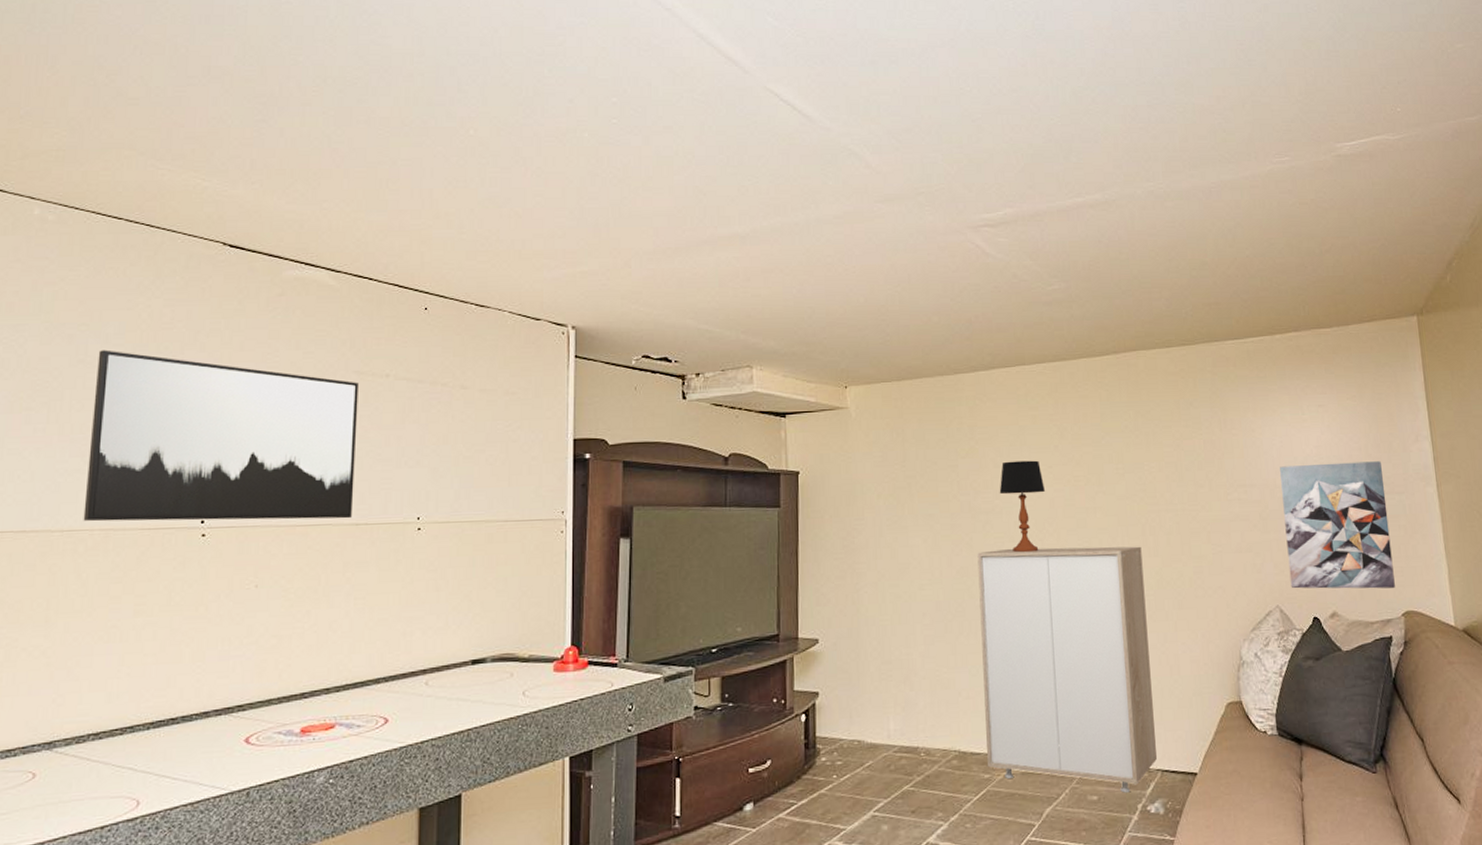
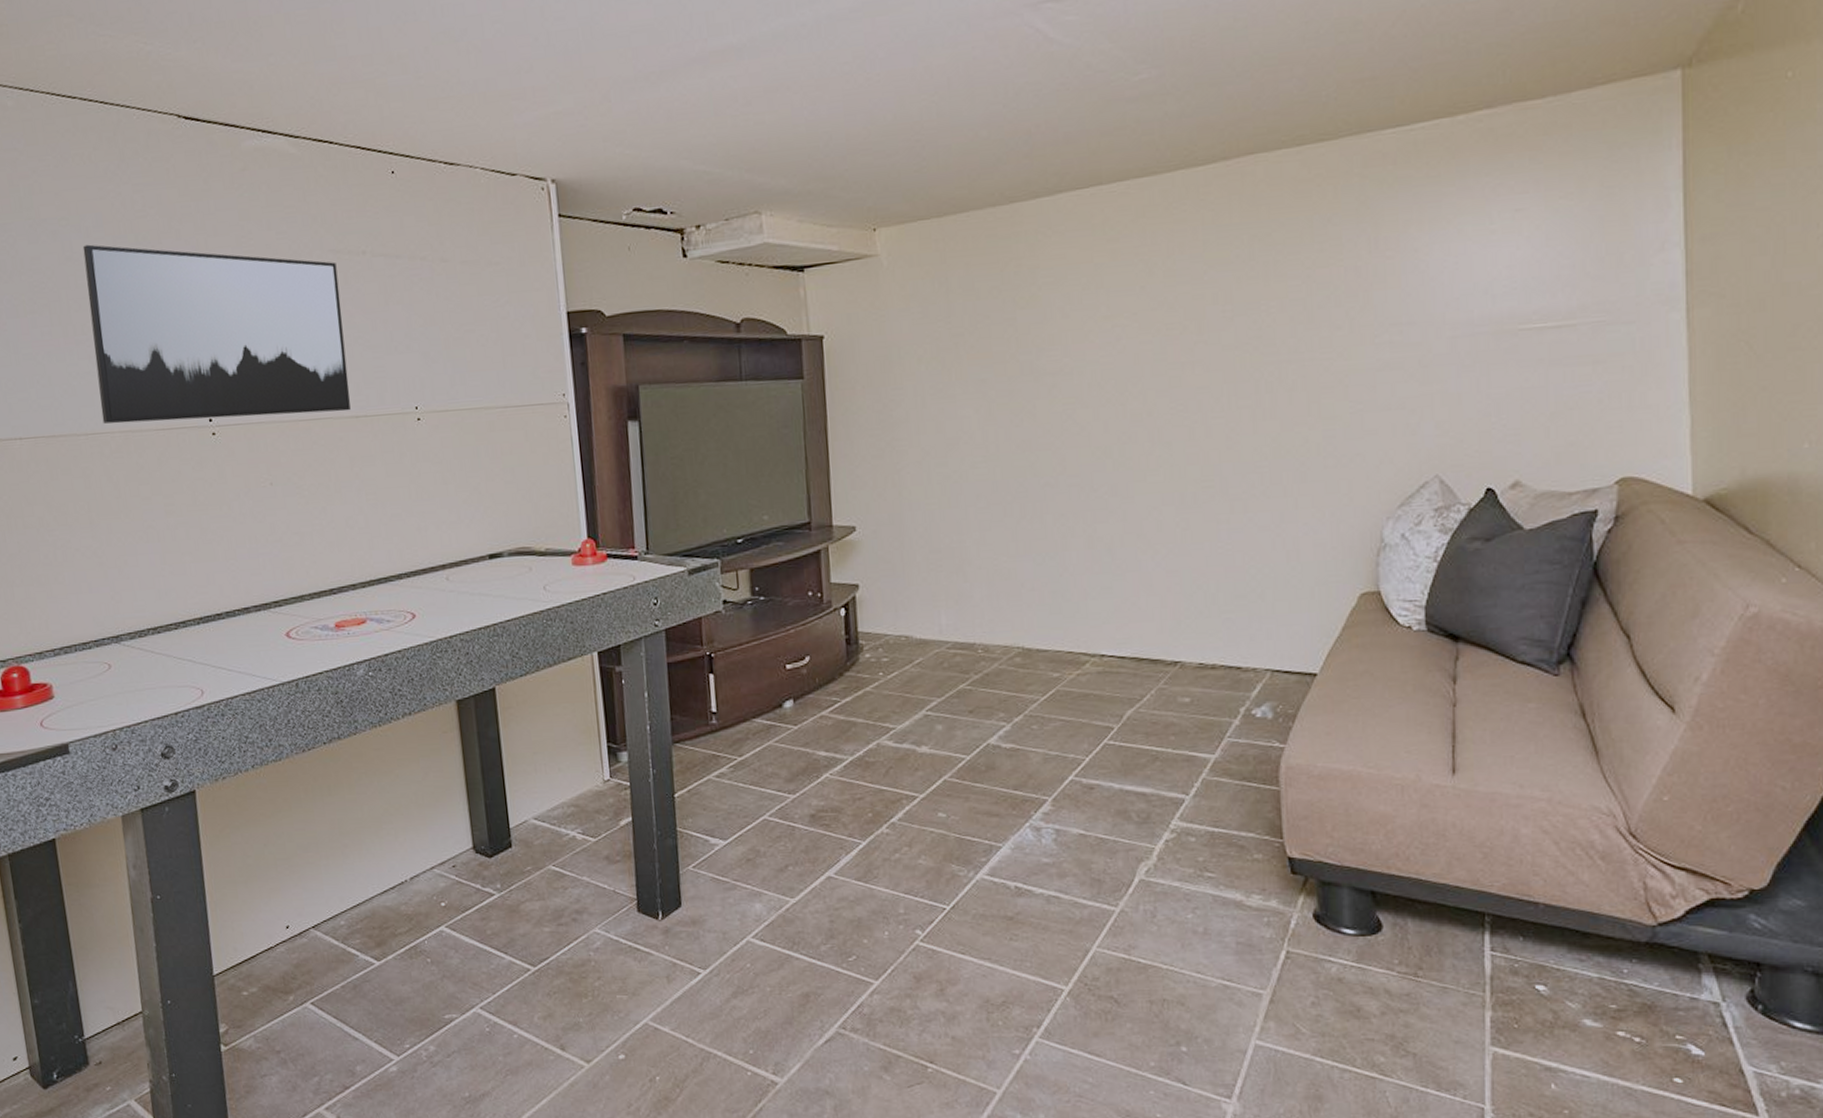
storage cabinet: present [977,546,1157,793] -> none [1042,407,1266,695]
table lamp: present [999,460,1046,553] -> none [1069,306,1129,421]
wall art: present [1280,461,1395,589] -> none [1452,281,1609,454]

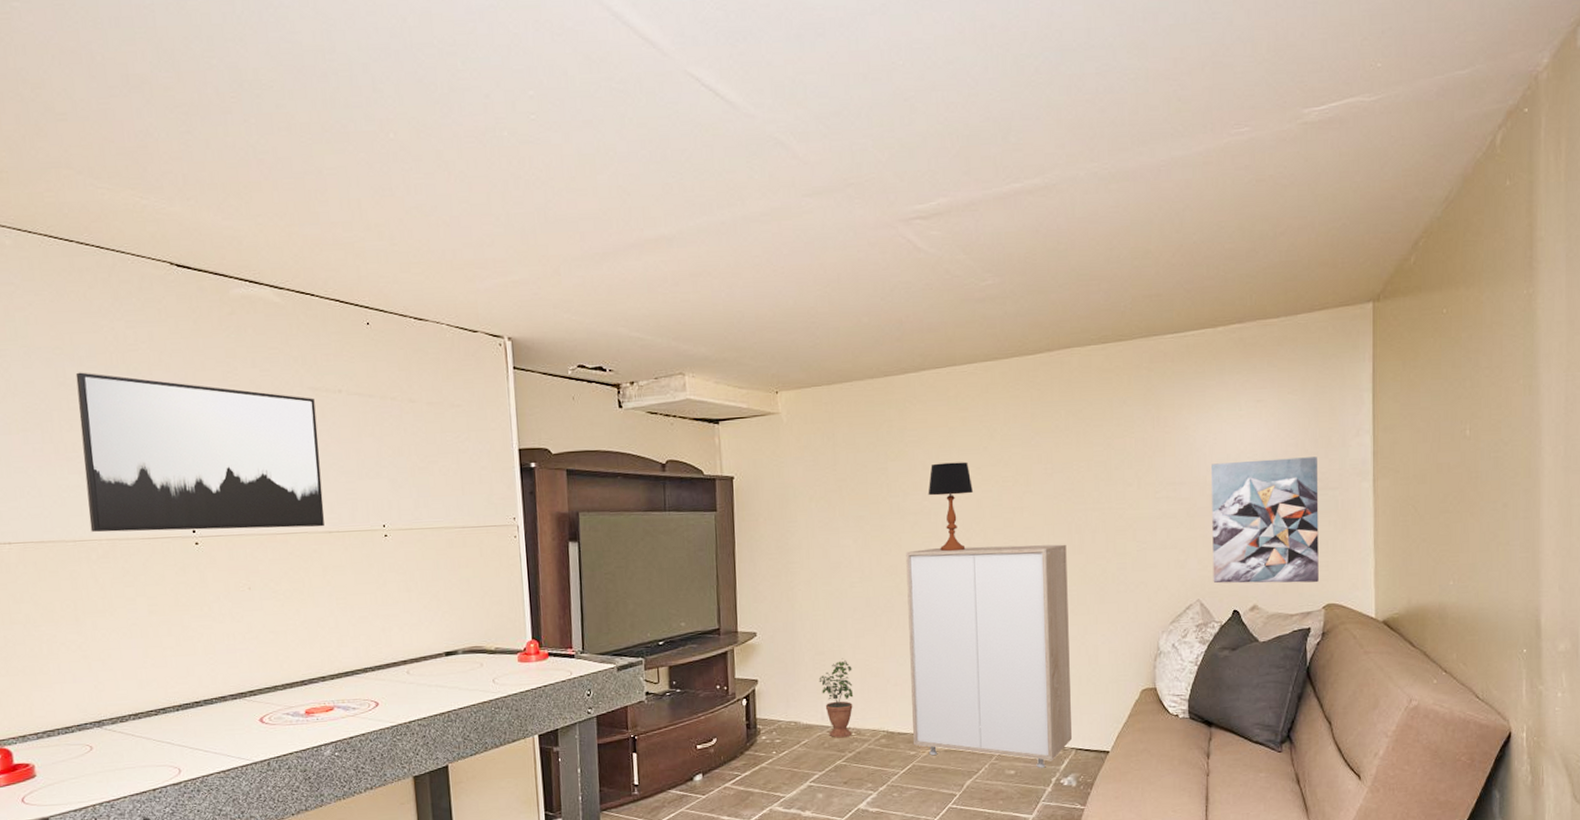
potted plant: none [934,557,979,656] -> present [818,658,854,738]
storage cabinet: none [1042,407,1266,695] -> present [906,544,1072,768]
table lamp: none [1069,306,1129,421] -> present [928,462,974,552]
wall art: none [1452,281,1609,454] -> present [1212,457,1319,584]

